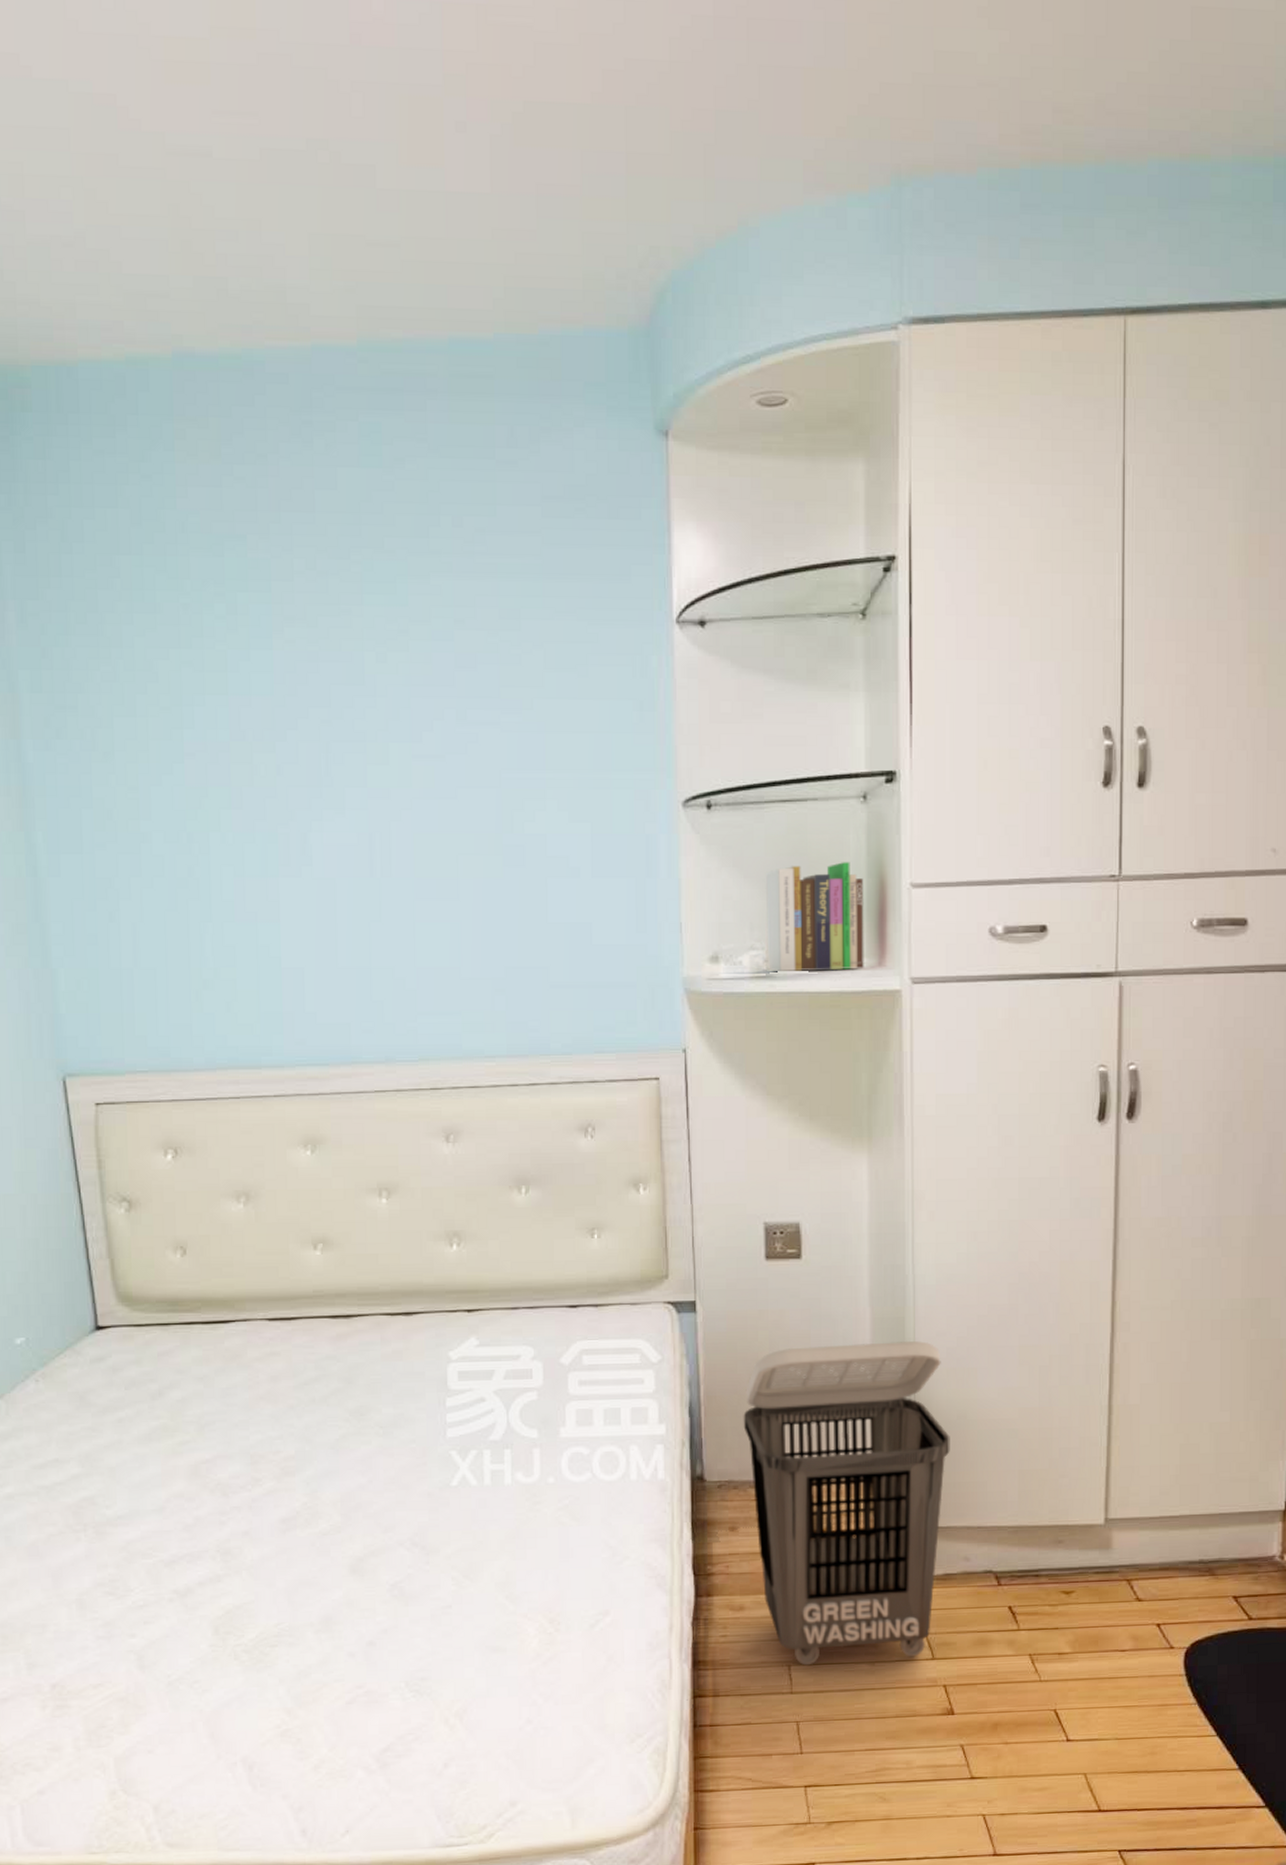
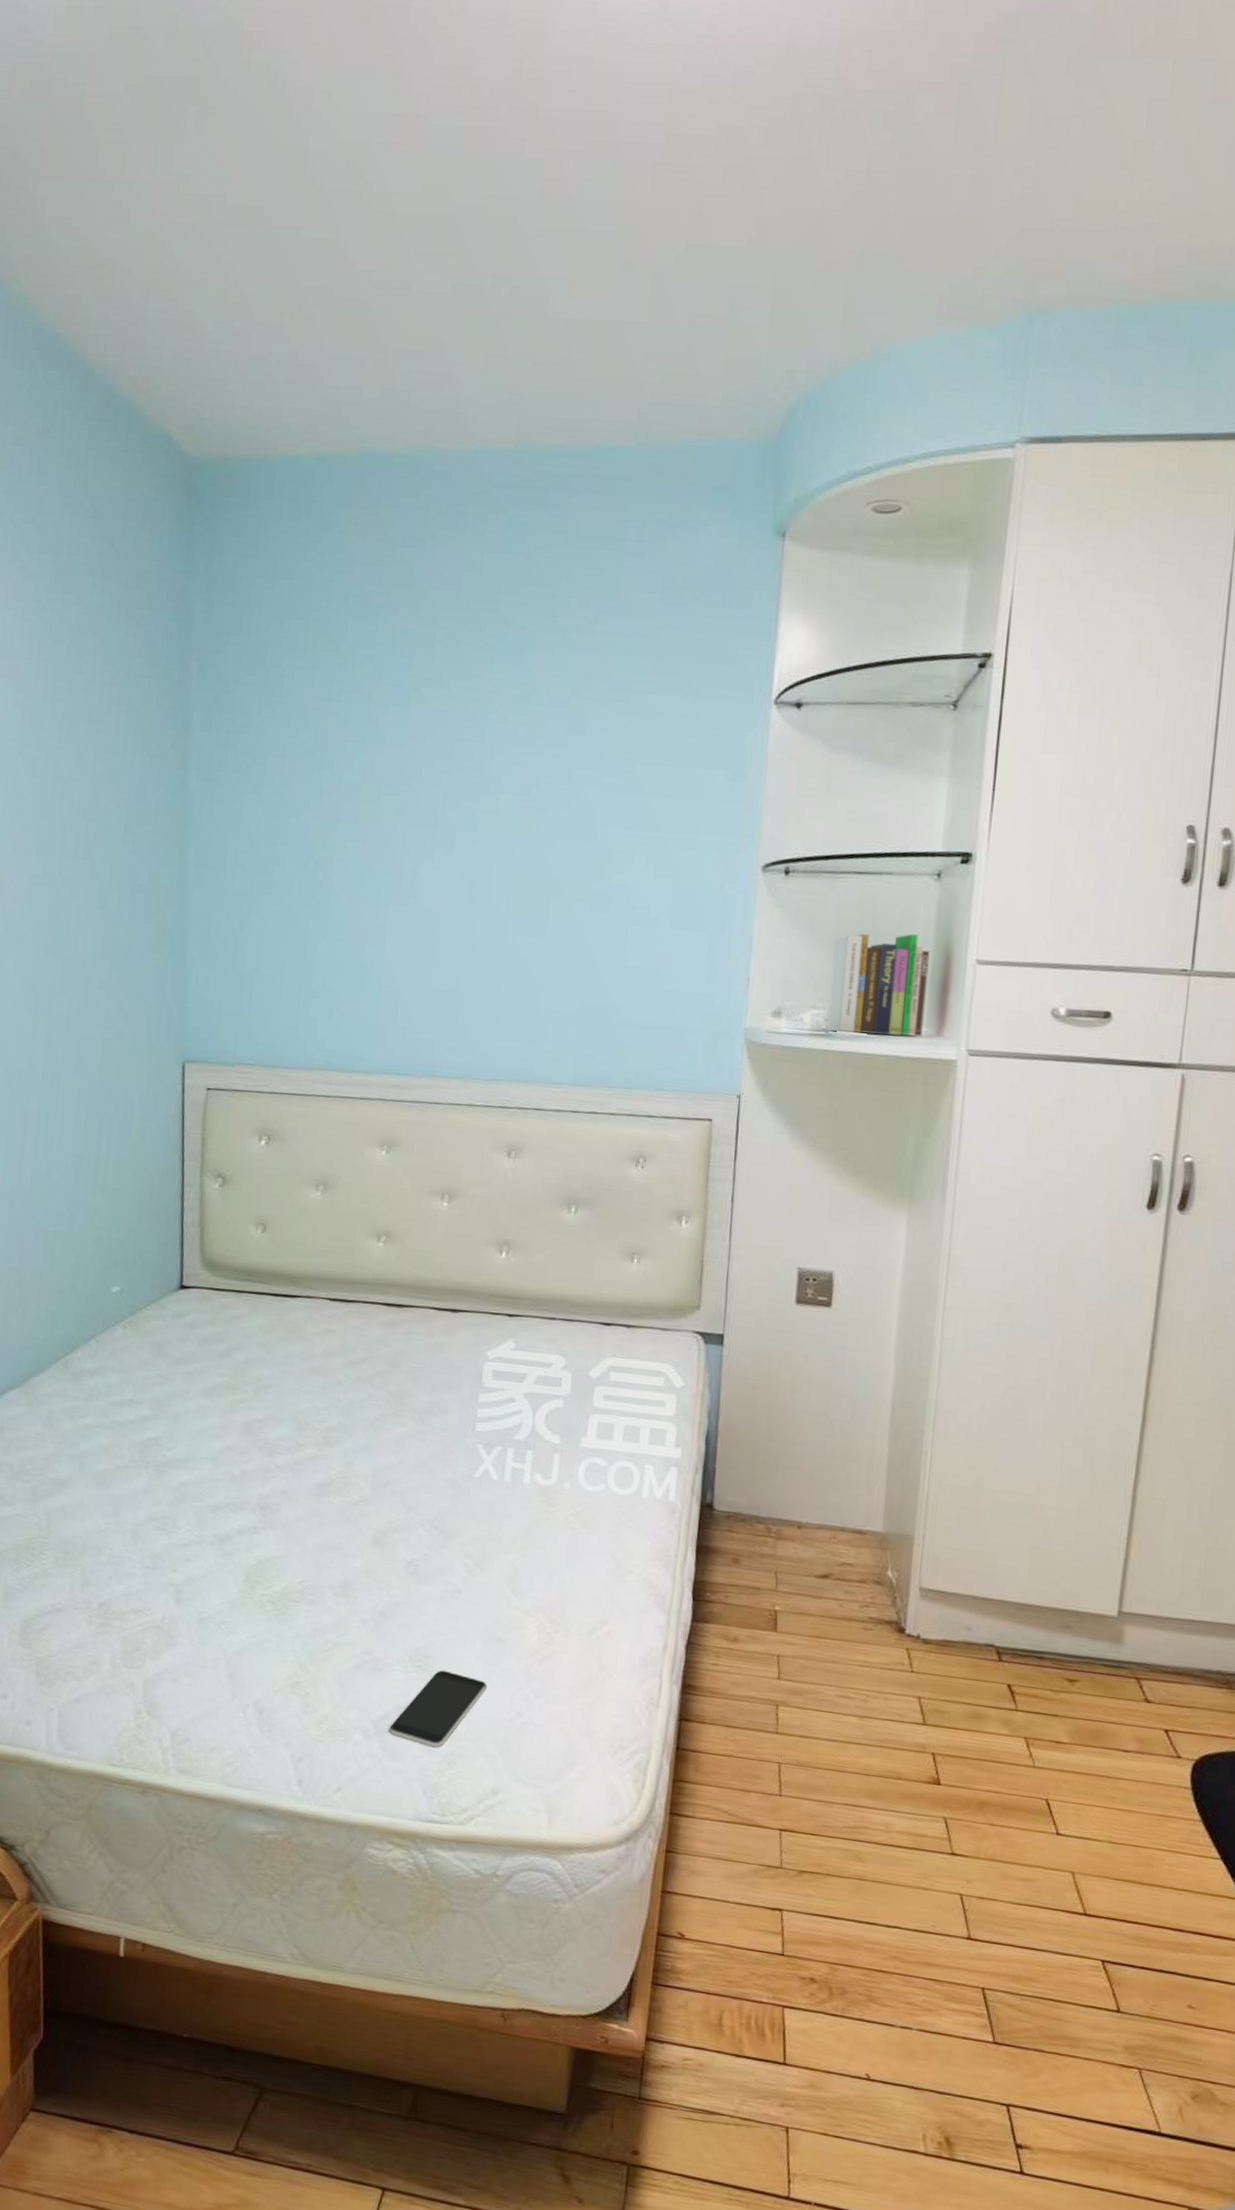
smartphone: none [393,1689,492,1771] -> present [389,1670,487,1748]
laundry basket: present [743,1340,950,1666] -> none [757,1392,964,1719]

